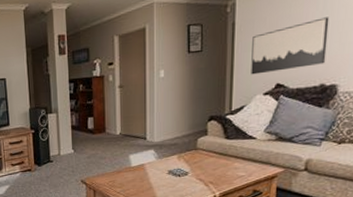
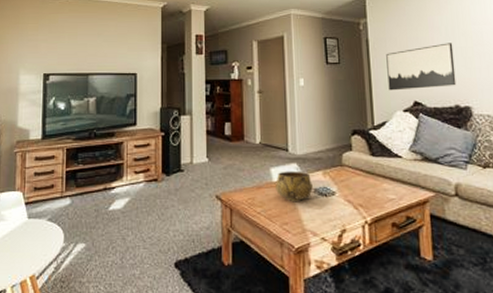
decorative bowl: none [134,156,167,182] -> present [276,171,313,201]

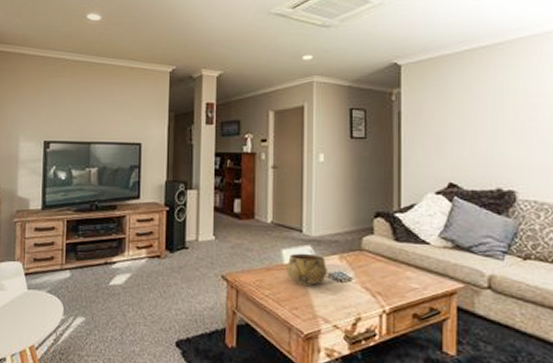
wall art: present [386,43,457,91] -> none [420,118,500,170]

